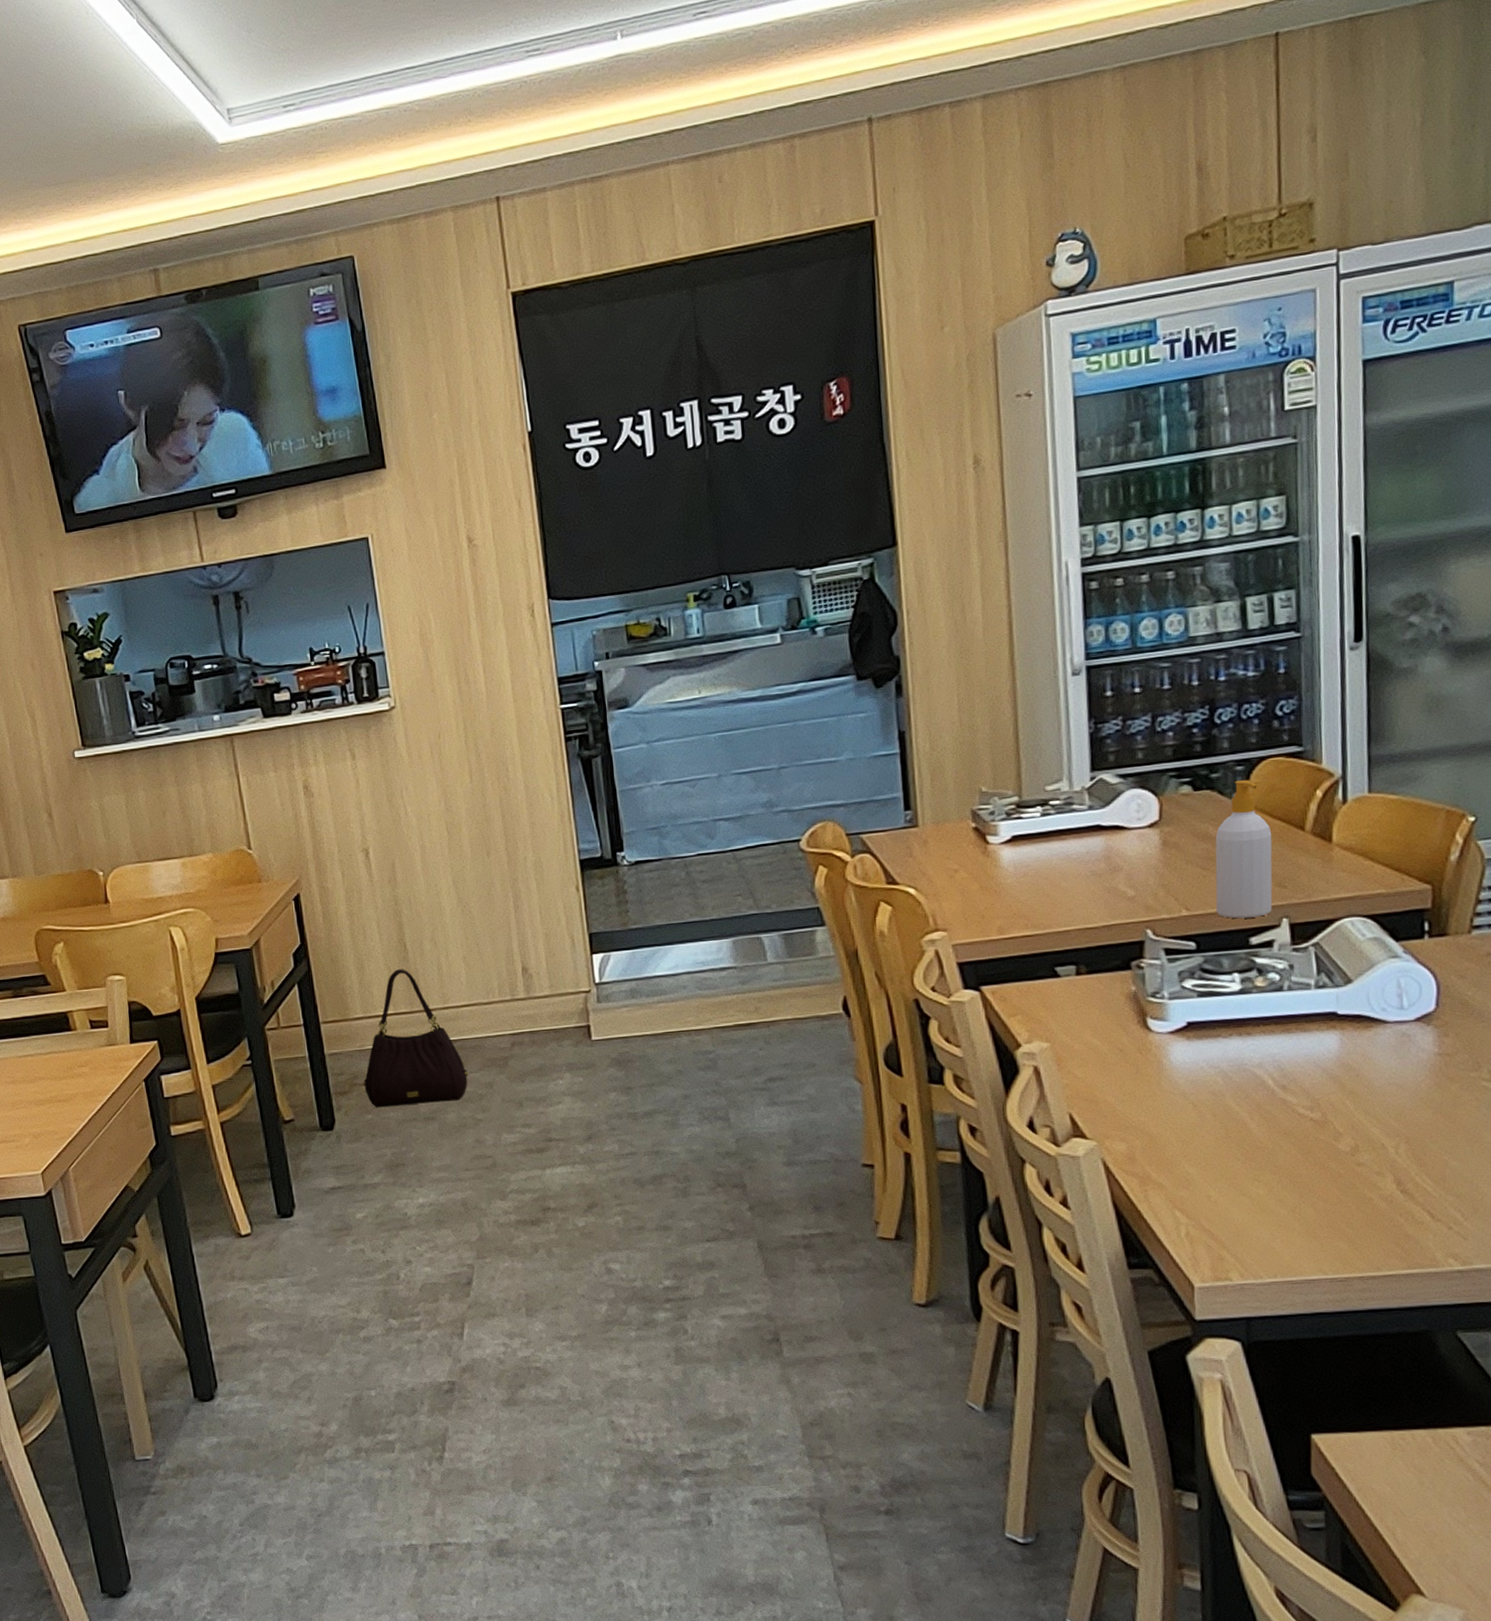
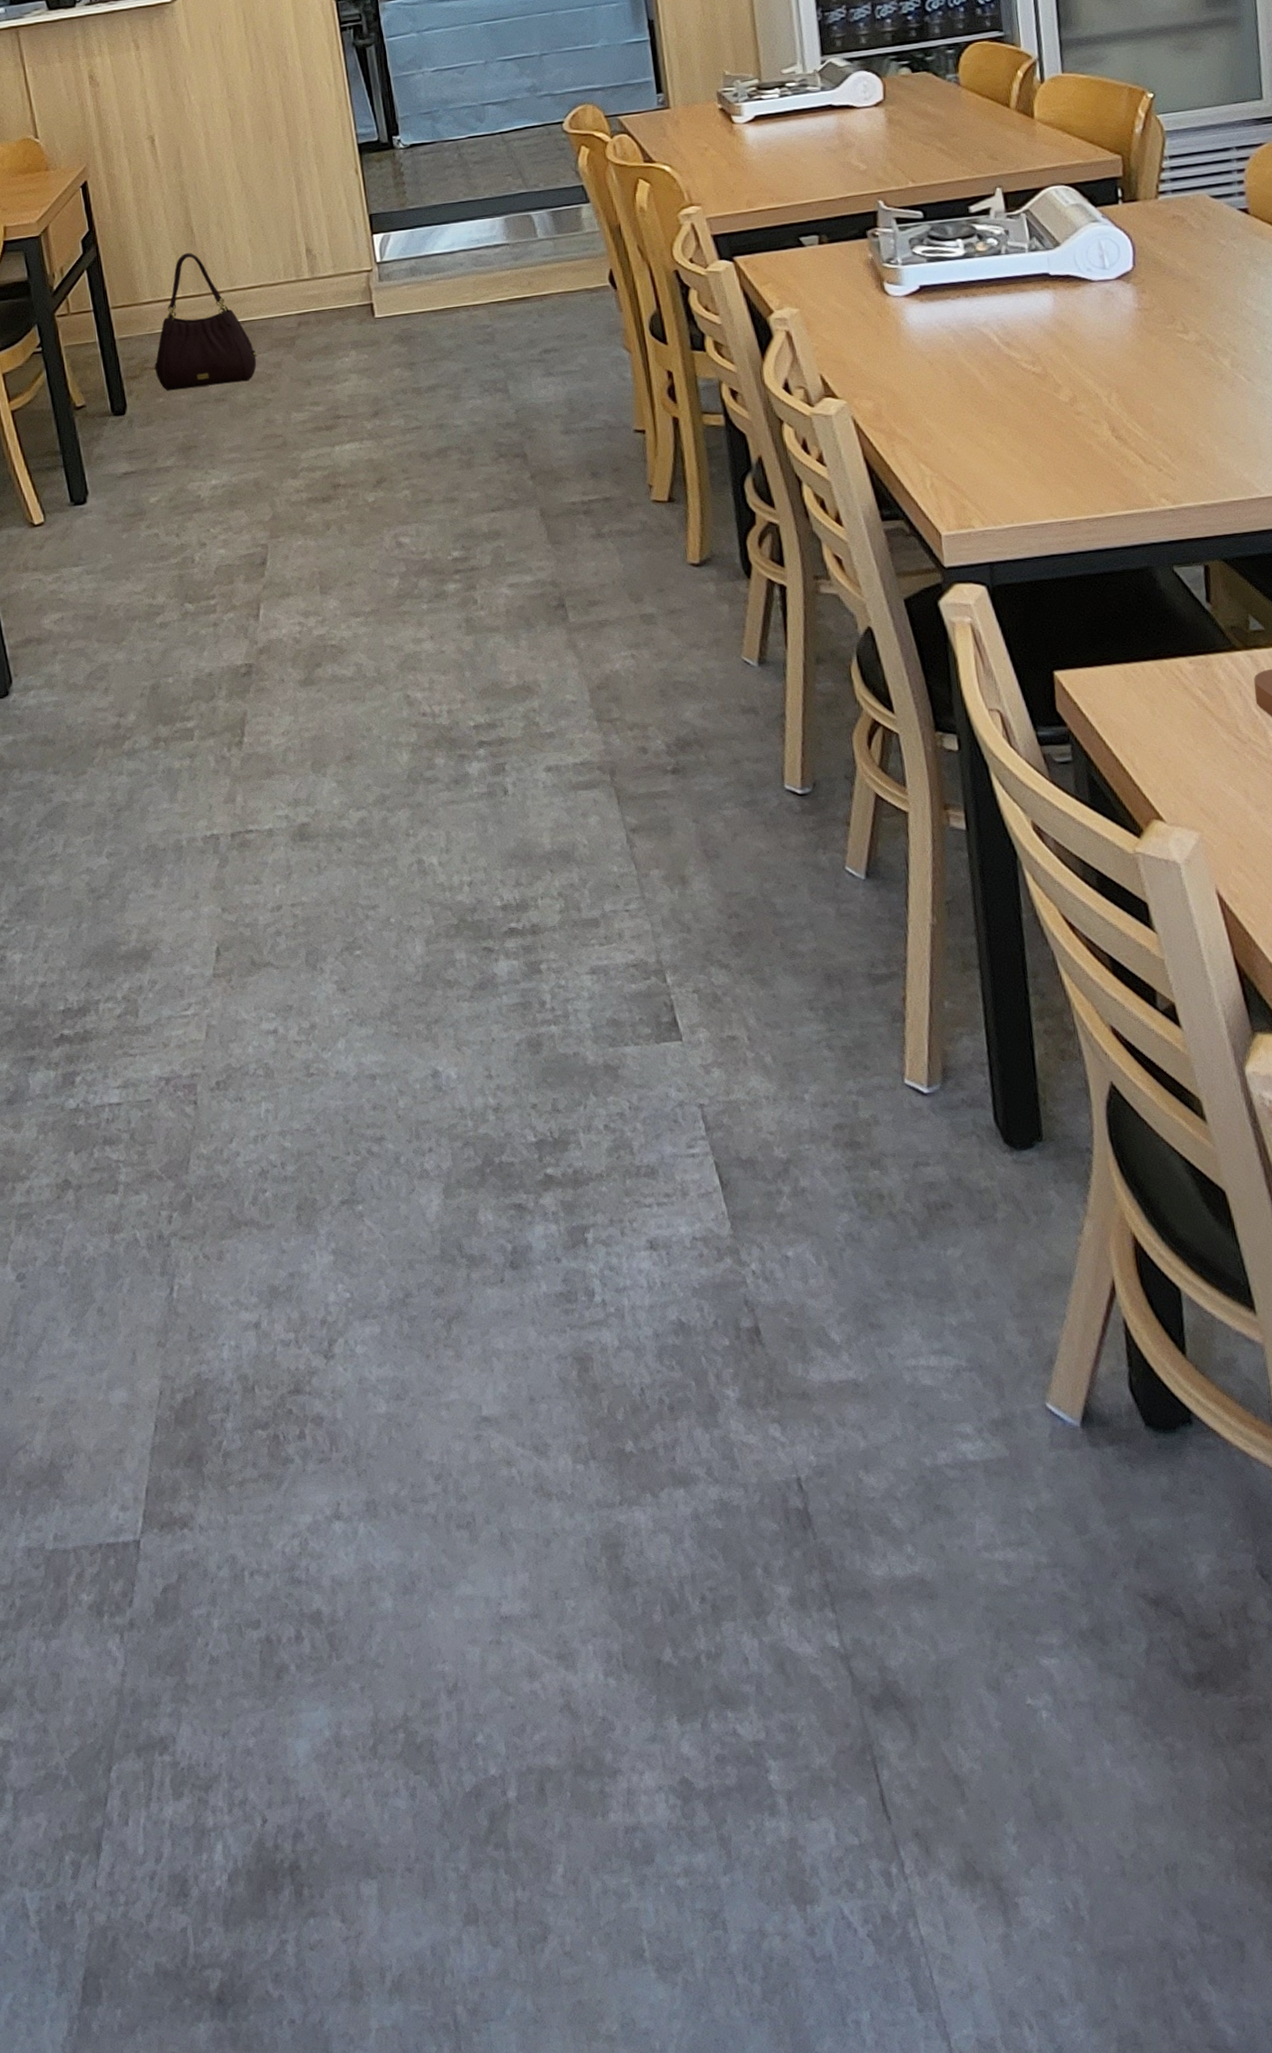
soap bottle: present [1215,780,1273,919] -> none [933,62,987,189]

